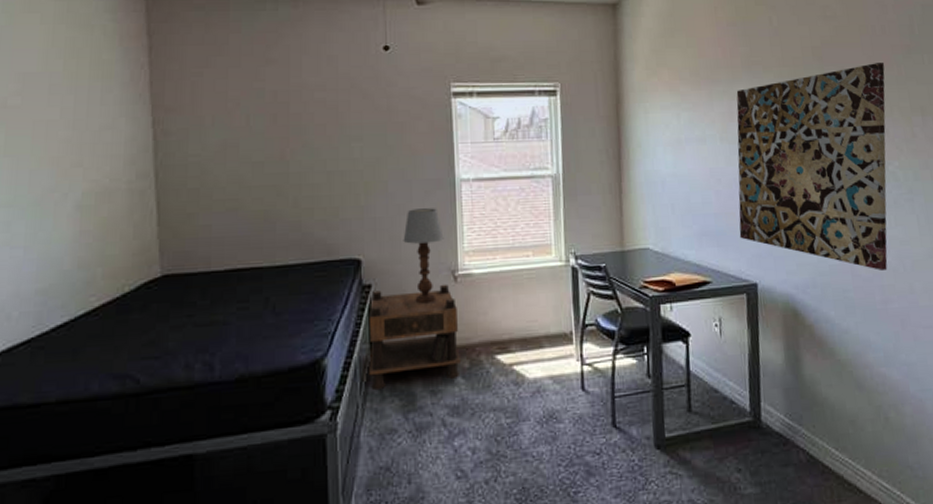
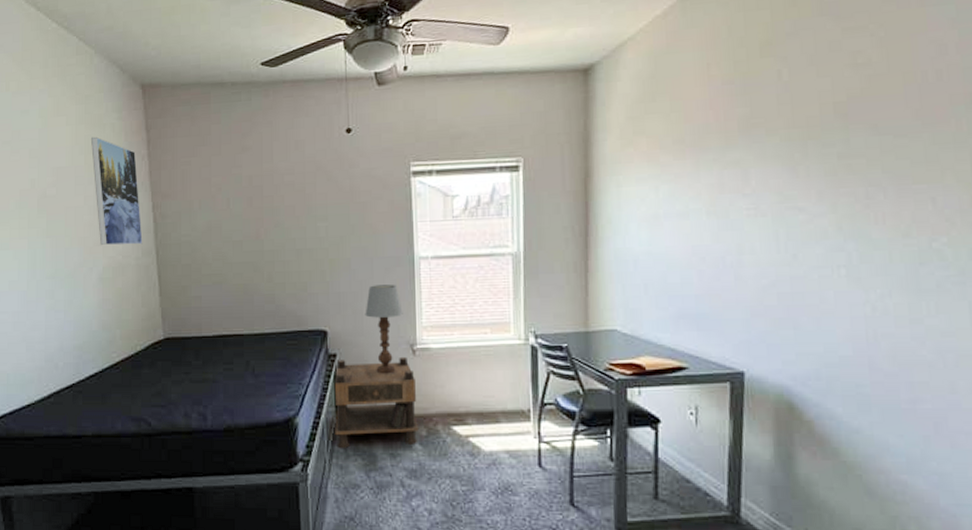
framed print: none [73,39,138,167] -> present [91,136,143,246]
wall art: present [736,63,888,270] -> none [725,117,938,365]

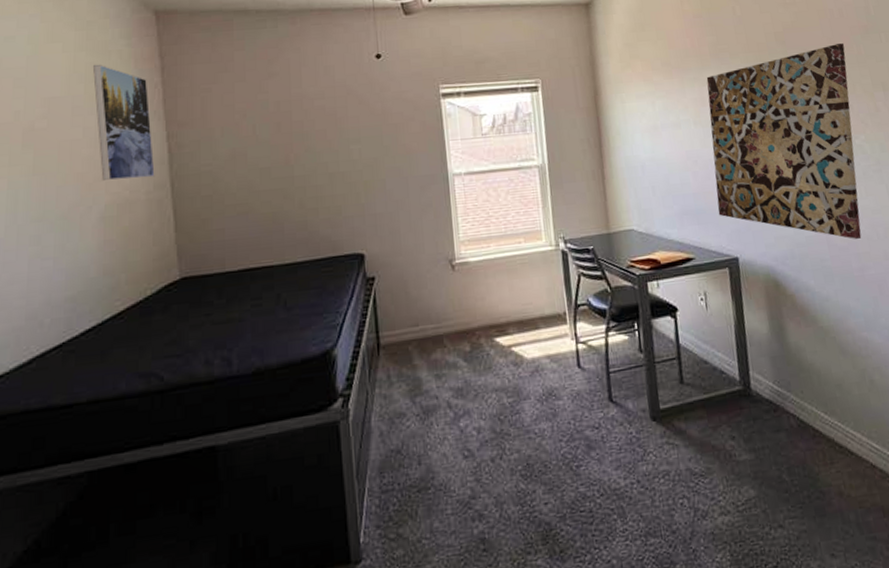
nightstand: present [335,356,420,449] -> none [374,272,463,377]
table lamp: present [365,284,403,374] -> none [402,202,440,293]
wall art: none [725,117,938,365] -> present [706,43,862,239]

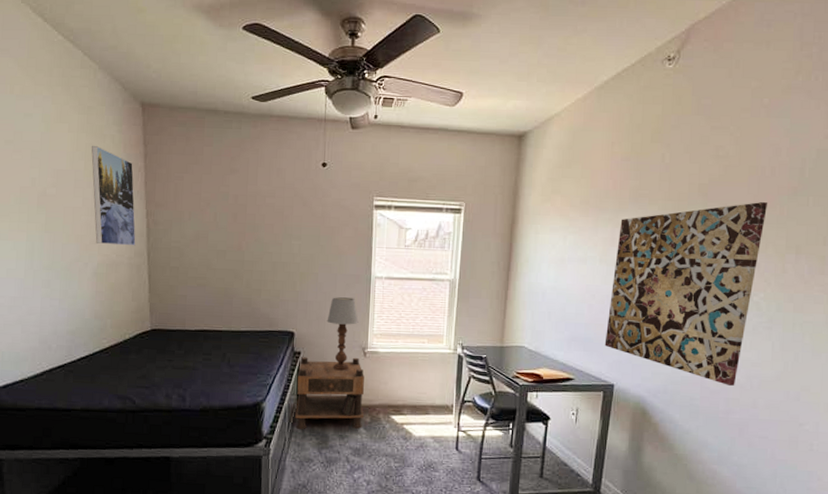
nightstand: none [374,272,463,377] -> present [295,357,365,430]
table lamp: none [402,202,440,293] -> present [327,297,359,371]

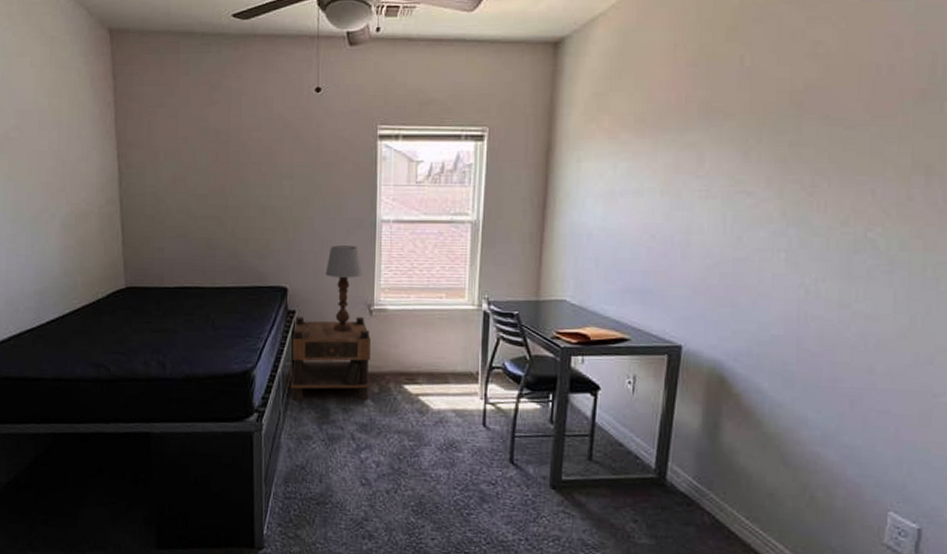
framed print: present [91,145,136,246] -> none [56,80,107,193]
wall art: present [604,202,768,386] -> none [668,111,886,346]

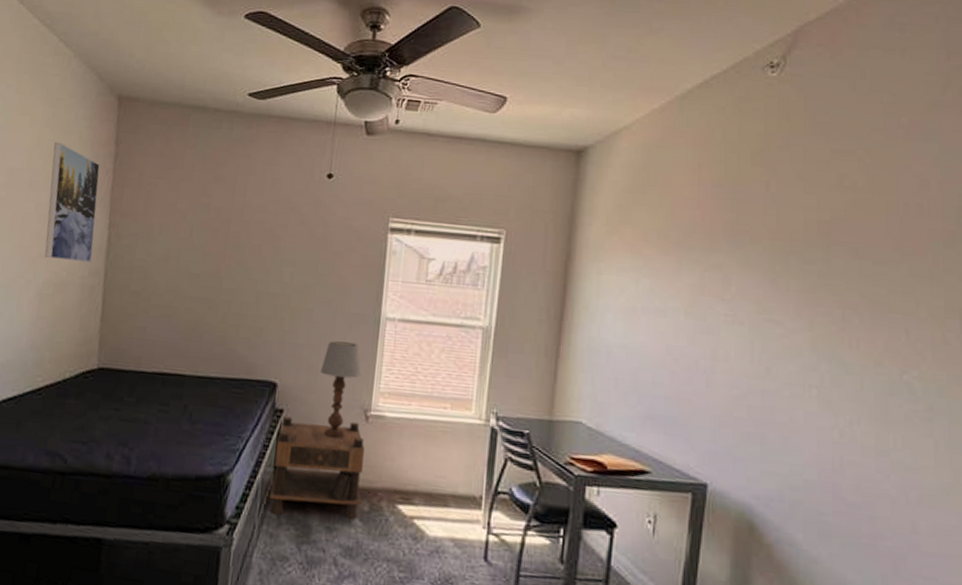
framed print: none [56,80,107,193] -> present [44,142,100,263]

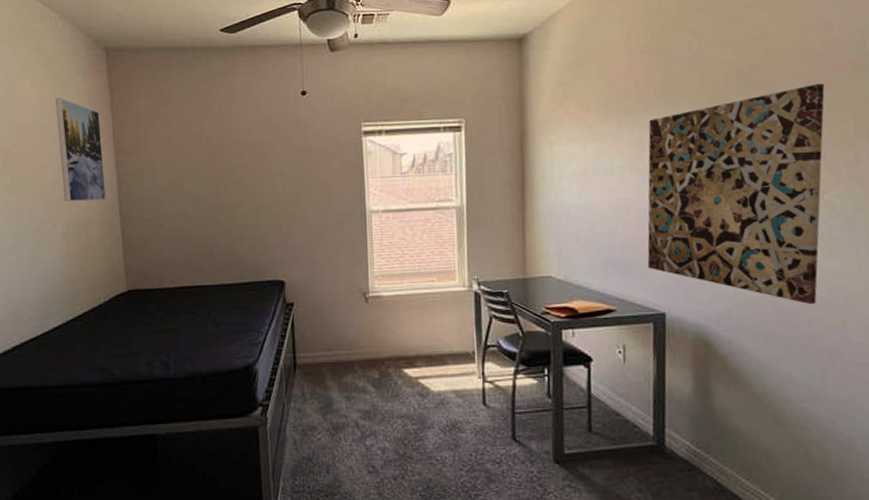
nightstand: present [269,416,365,521] -> none [293,304,373,393]
table lamp: present [320,340,361,439] -> none [320,237,356,321]
wall art: none [693,248,916,499] -> present [647,84,825,304]

